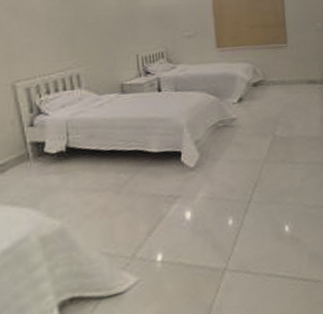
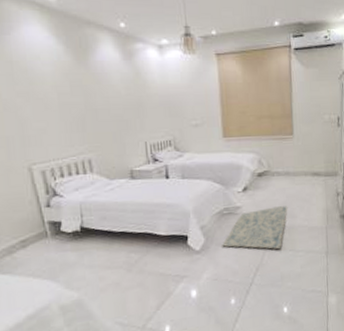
rug: none [217,116,285,163] -> present [222,206,288,249]

